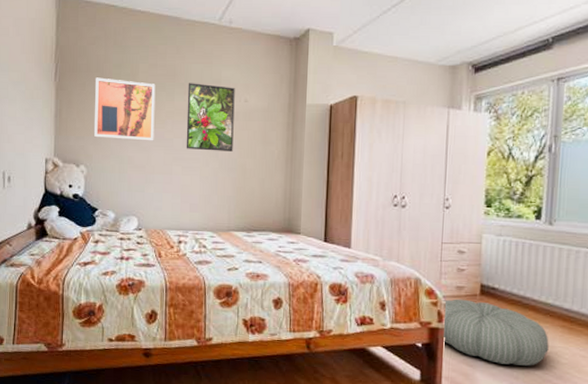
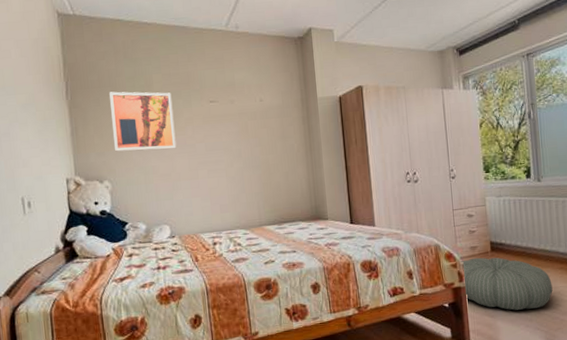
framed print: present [186,83,235,151] -> none [203,88,255,152]

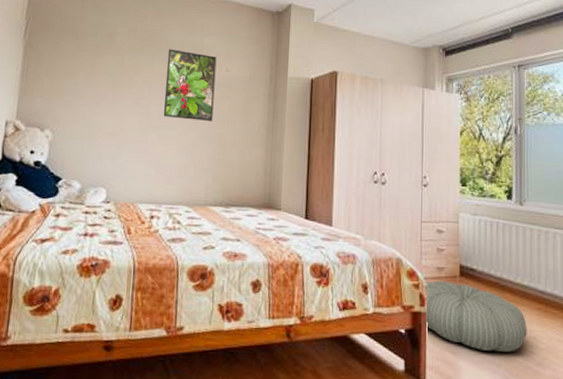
wall art: present [109,91,177,152] -> none [63,37,134,107]
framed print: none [203,88,255,152] -> present [163,49,217,121]

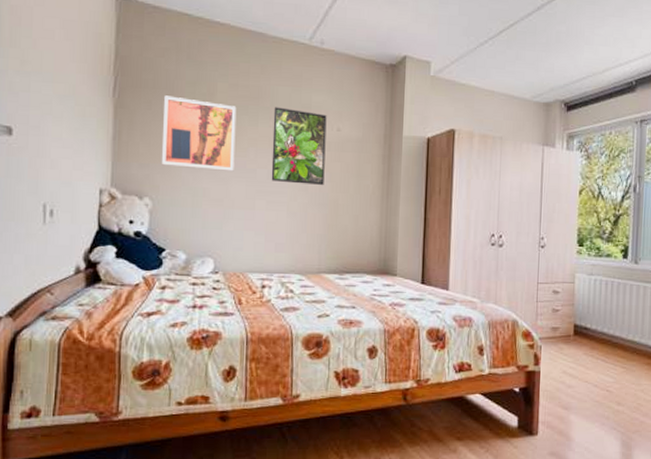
wall art: none [63,37,134,107] -> present [162,95,237,171]
pouf: present [423,280,527,352] -> none [538,340,636,405]

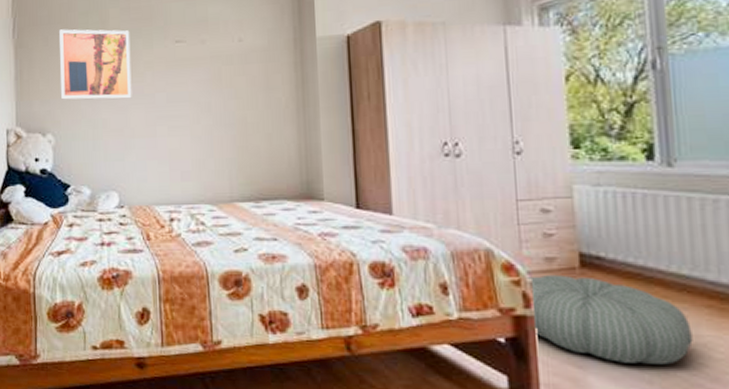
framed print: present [271,107,327,185] -> none [168,24,229,105]
pouf: none [538,340,636,405] -> present [526,274,693,365]

